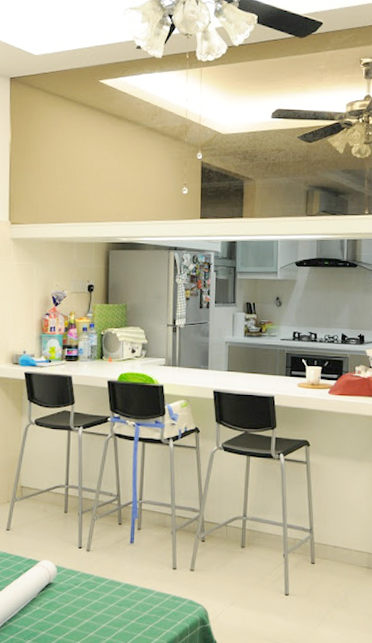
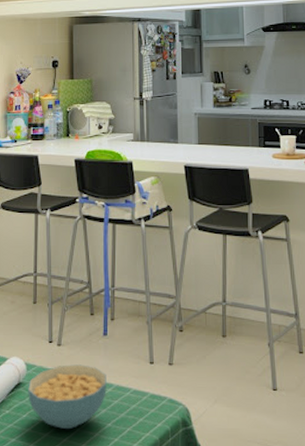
cereal bowl: none [58,568,132,625] -> present [28,364,107,430]

